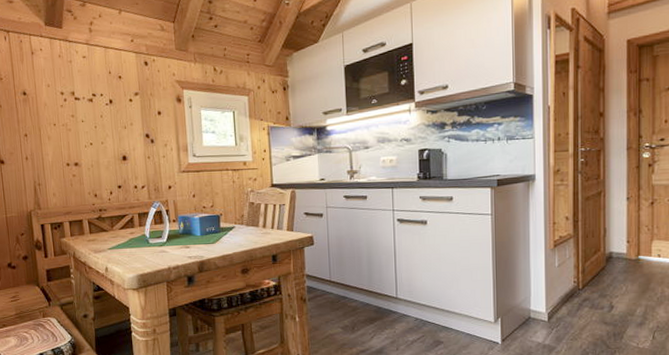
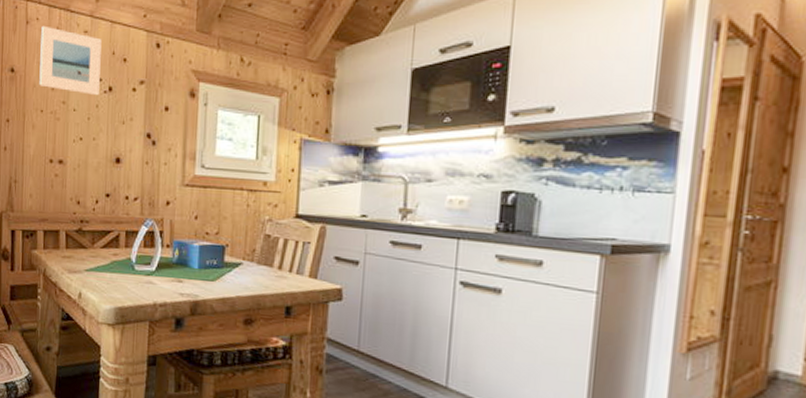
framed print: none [45,54,102,108] -> present [39,25,102,95]

